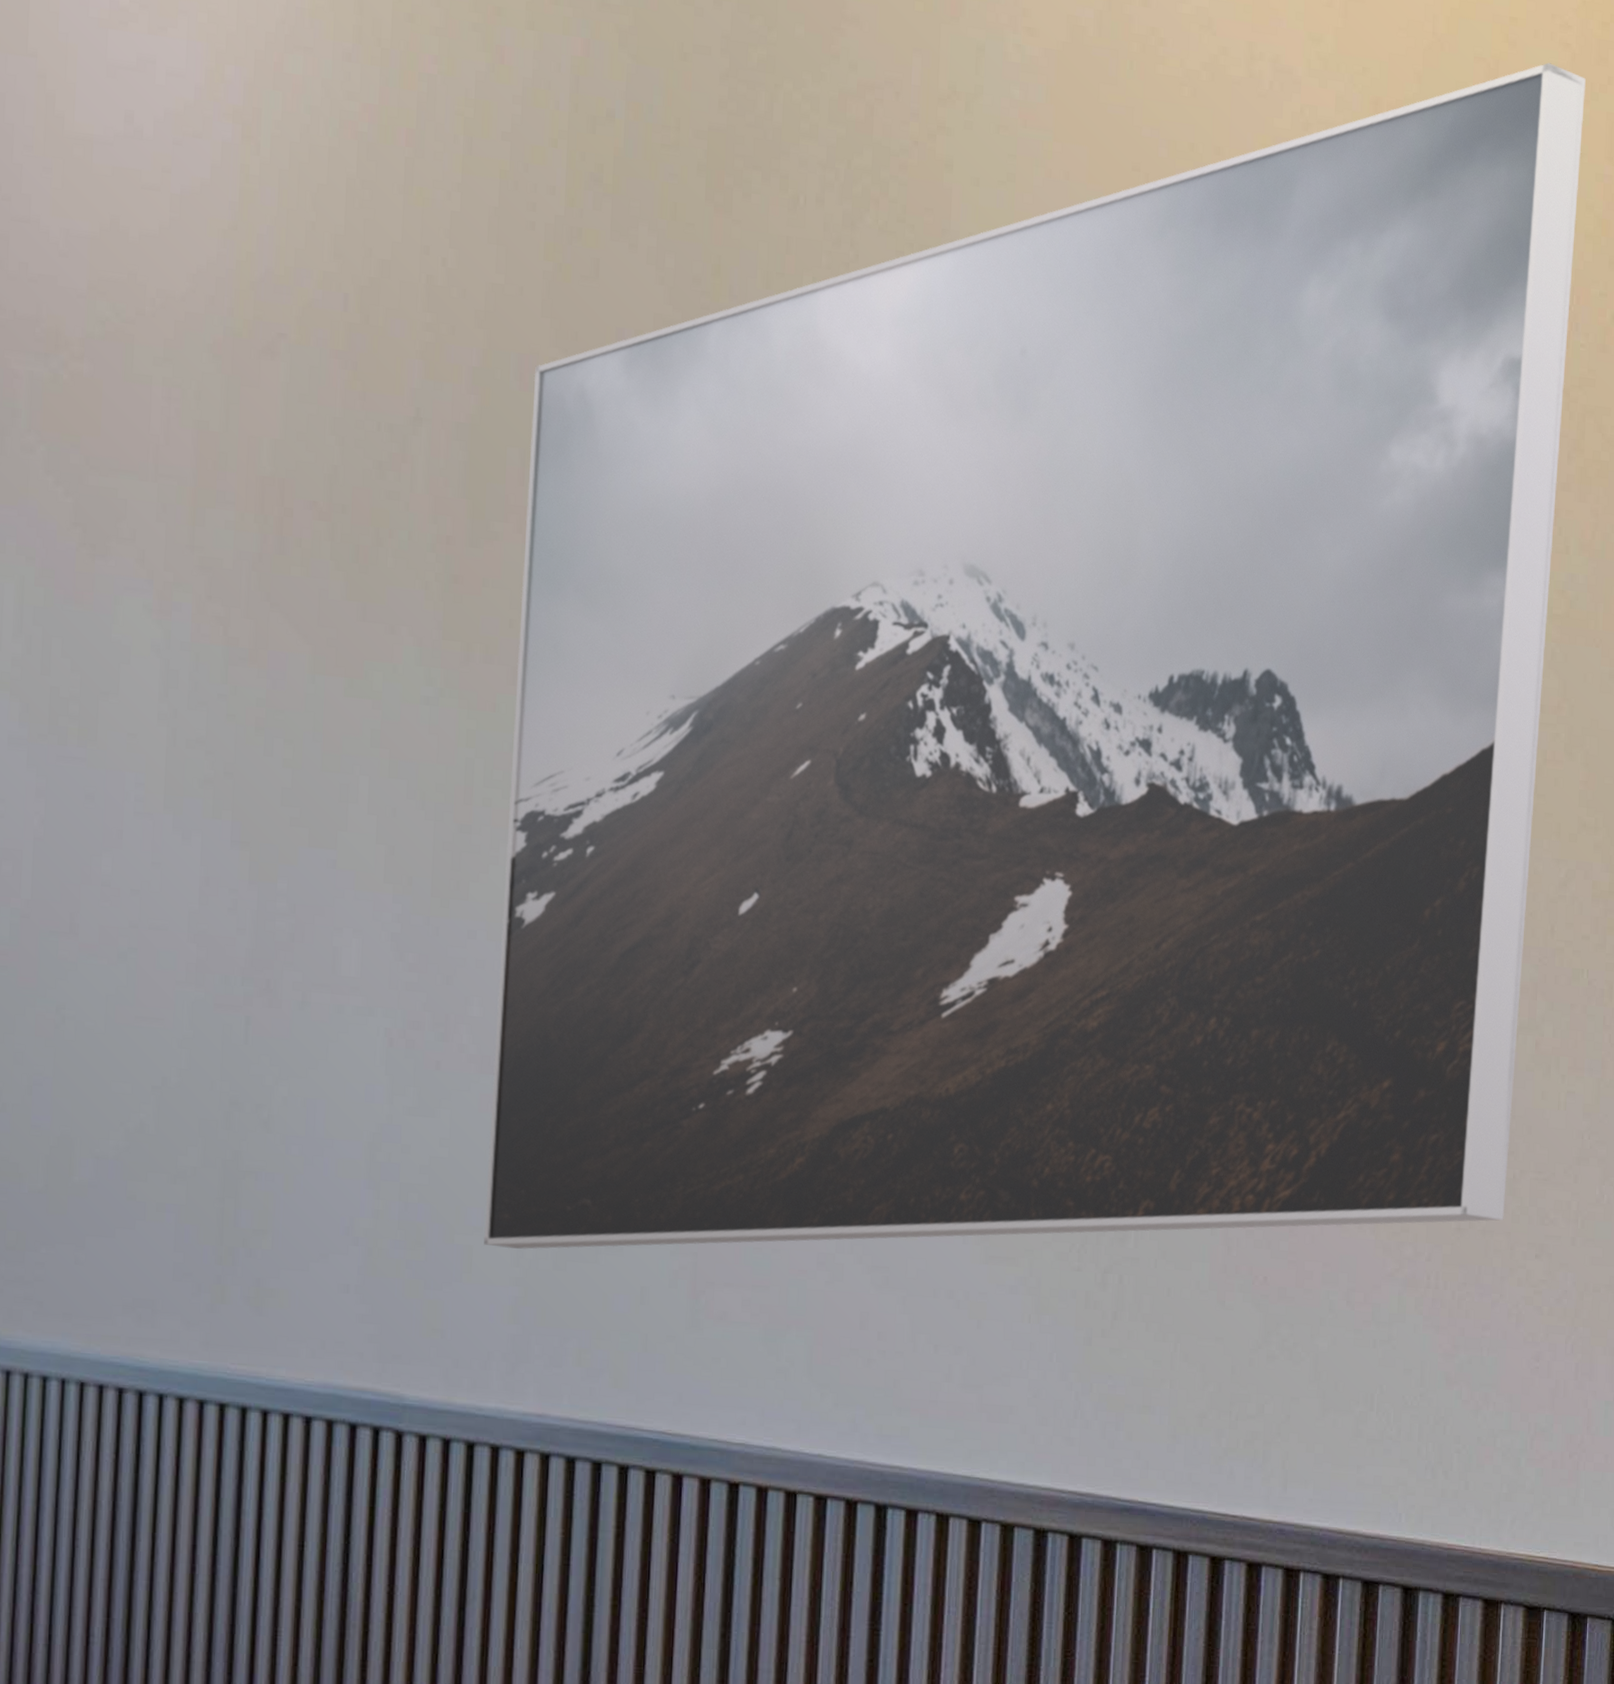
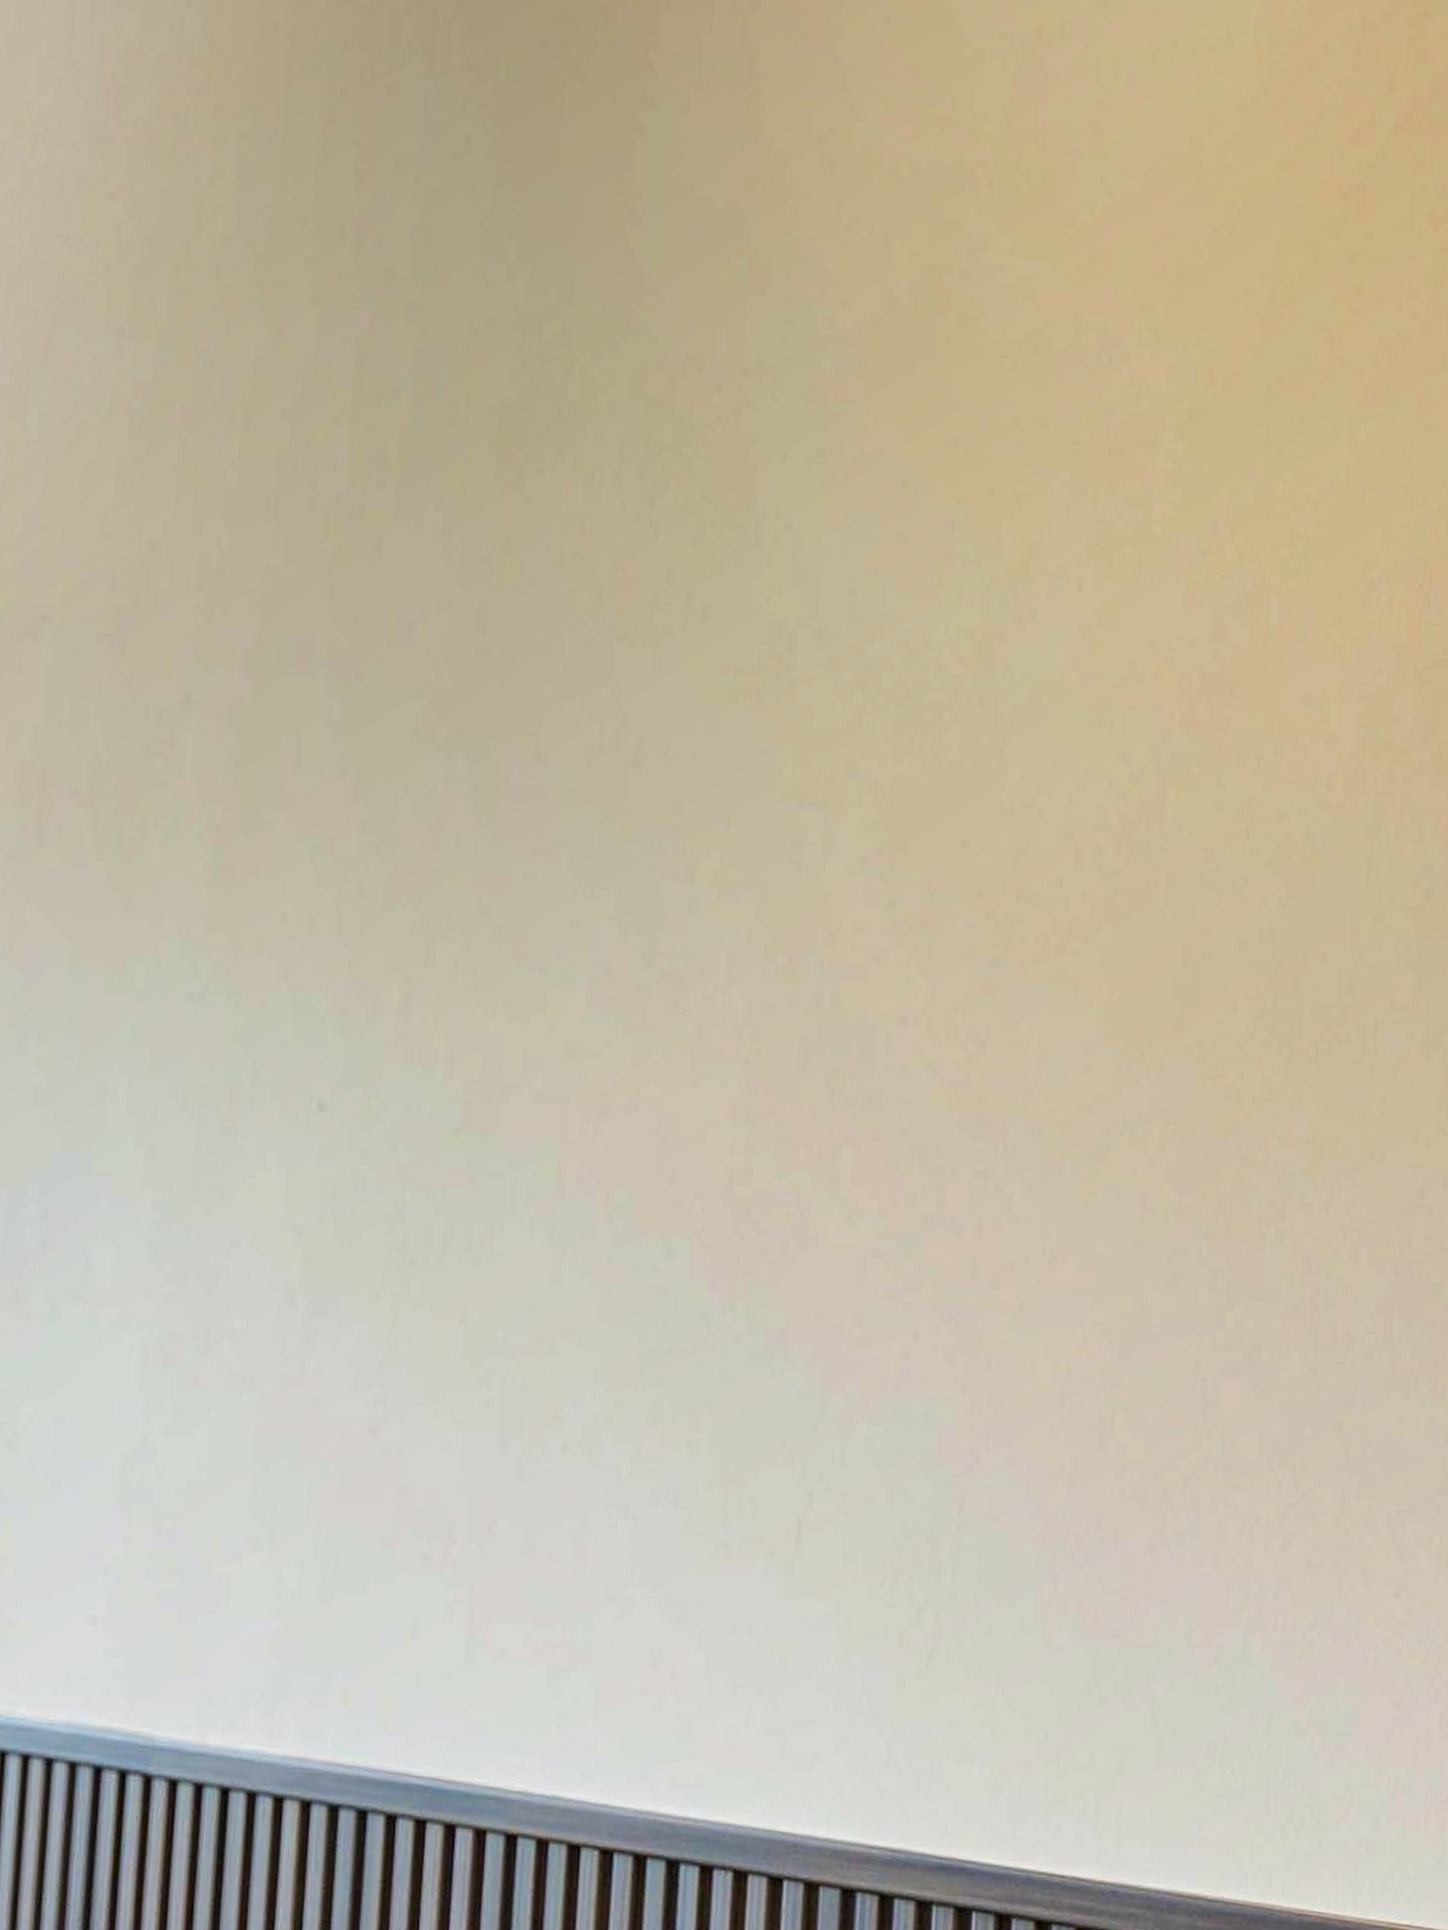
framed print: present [483,63,1586,1250] -> none [242,332,1436,1580]

